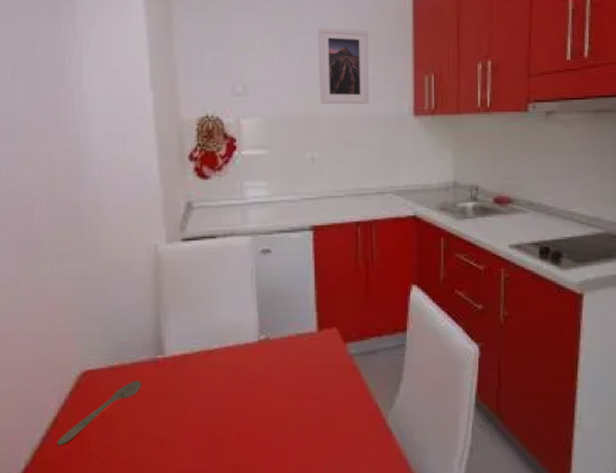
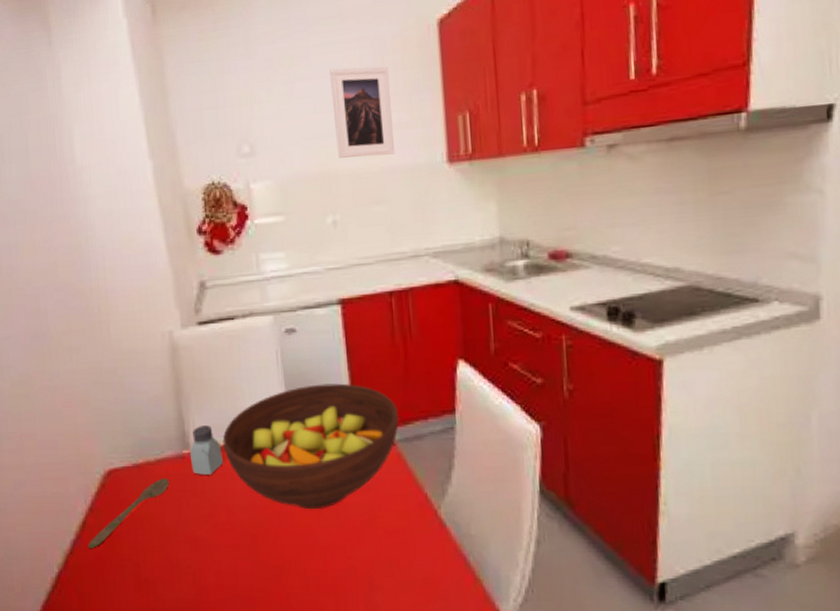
saltshaker: none [163,333,194,379] -> present [189,425,223,475]
fruit bowl: none [195,300,356,415] -> present [222,383,399,510]

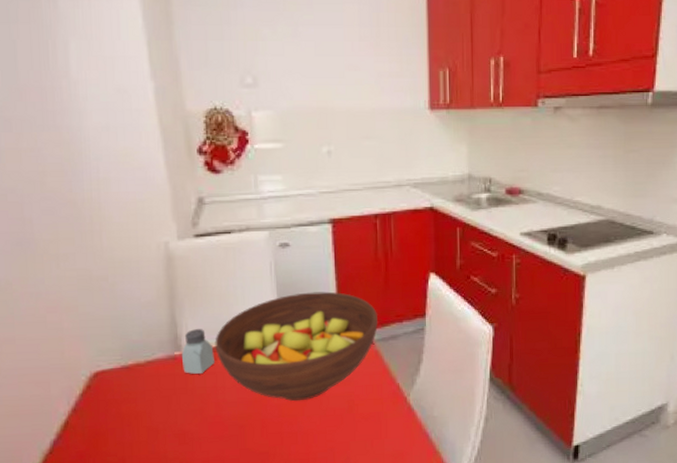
spoon: present [88,478,169,548] -> none [69,378,159,447]
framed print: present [330,66,396,158] -> none [331,18,386,98]

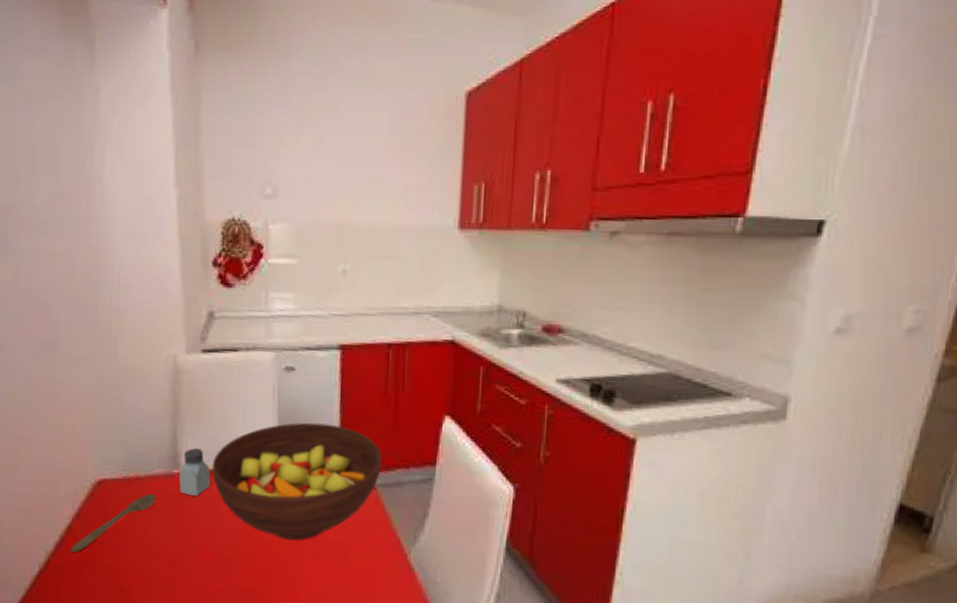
spoon: none [69,378,159,447] -> present [70,494,156,553]

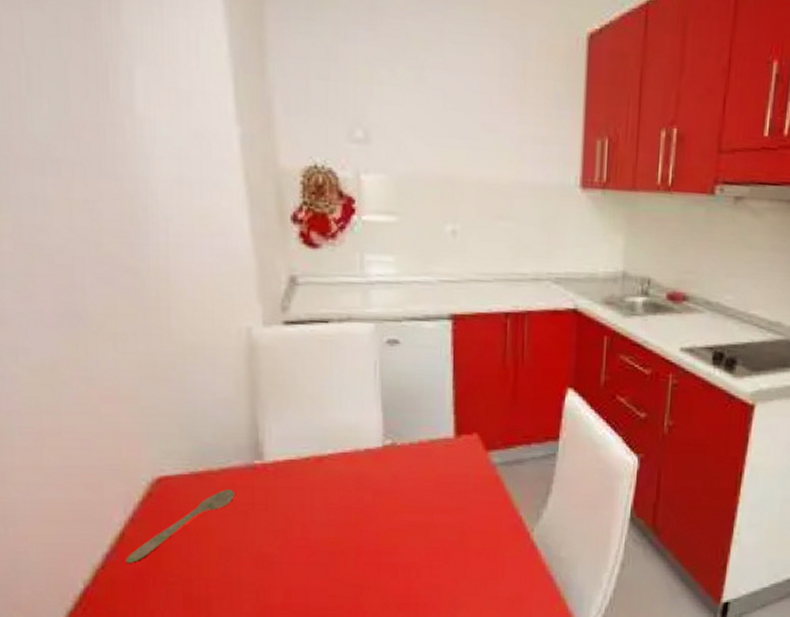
saltshaker: present [179,448,210,496] -> none [262,435,302,488]
fruit bowl: present [212,422,382,541] -> none [303,401,501,529]

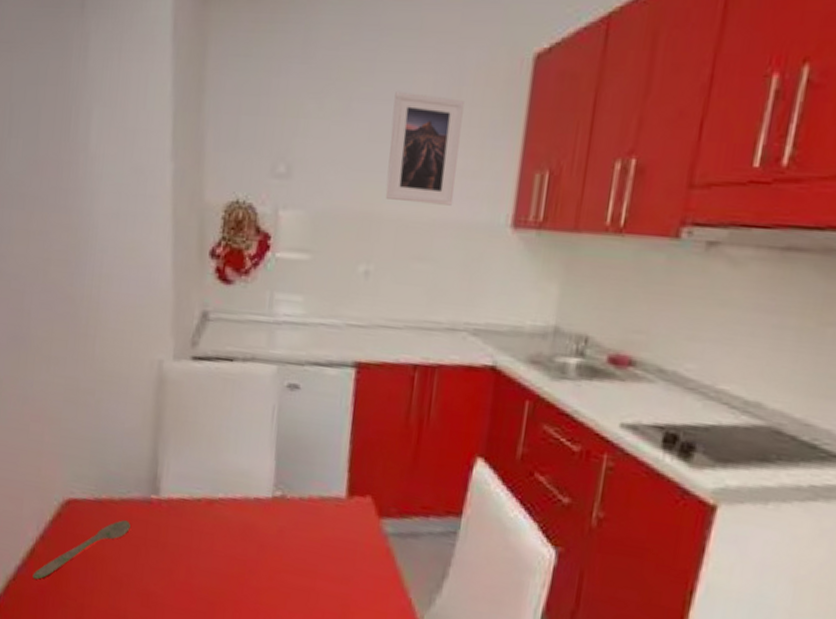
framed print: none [464,63,530,169] -> present [386,92,464,206]

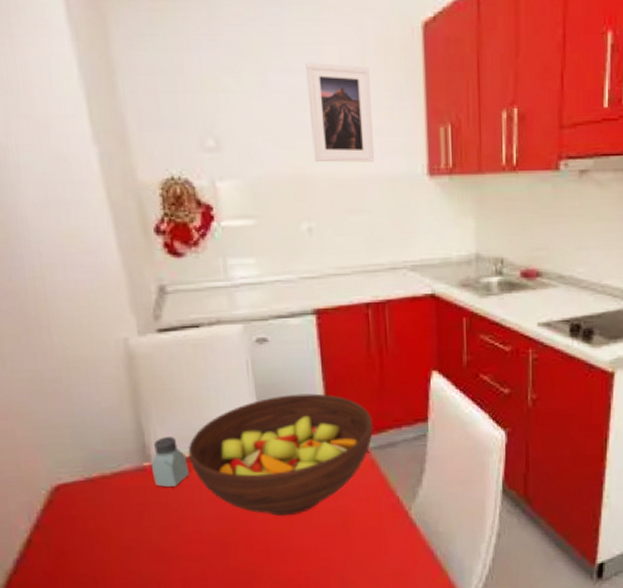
spoon: present [32,520,131,579] -> none [34,492,129,567]
saltshaker: none [157,471,194,528] -> present [151,437,189,487]
fruit bowl: none [195,451,397,591] -> present [188,393,373,517]

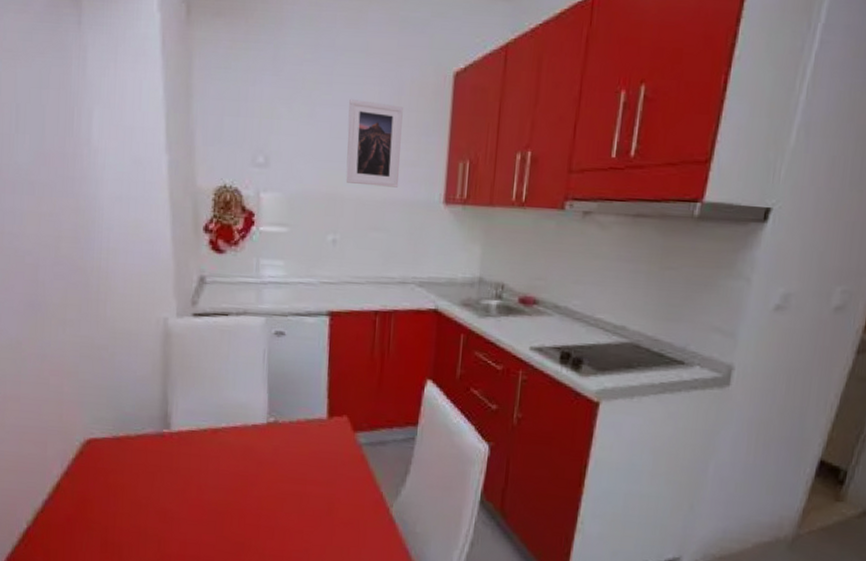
saltshaker: present [151,437,189,487] -> none [169,409,201,454]
fruit bowl: present [188,393,373,517] -> none [202,385,367,496]

